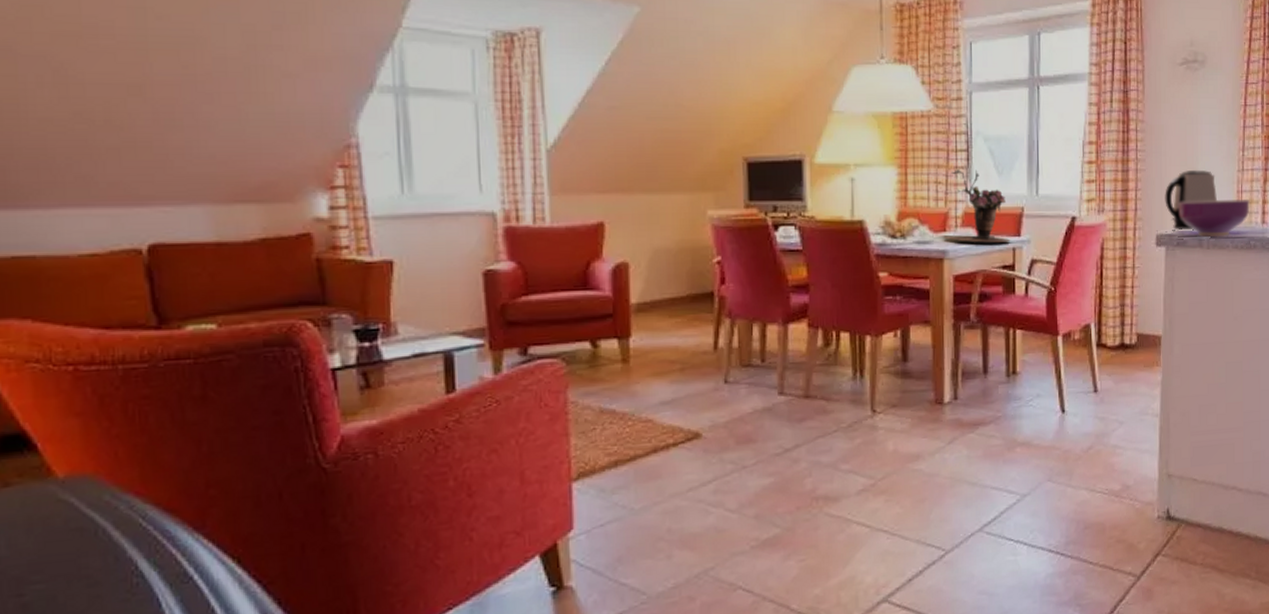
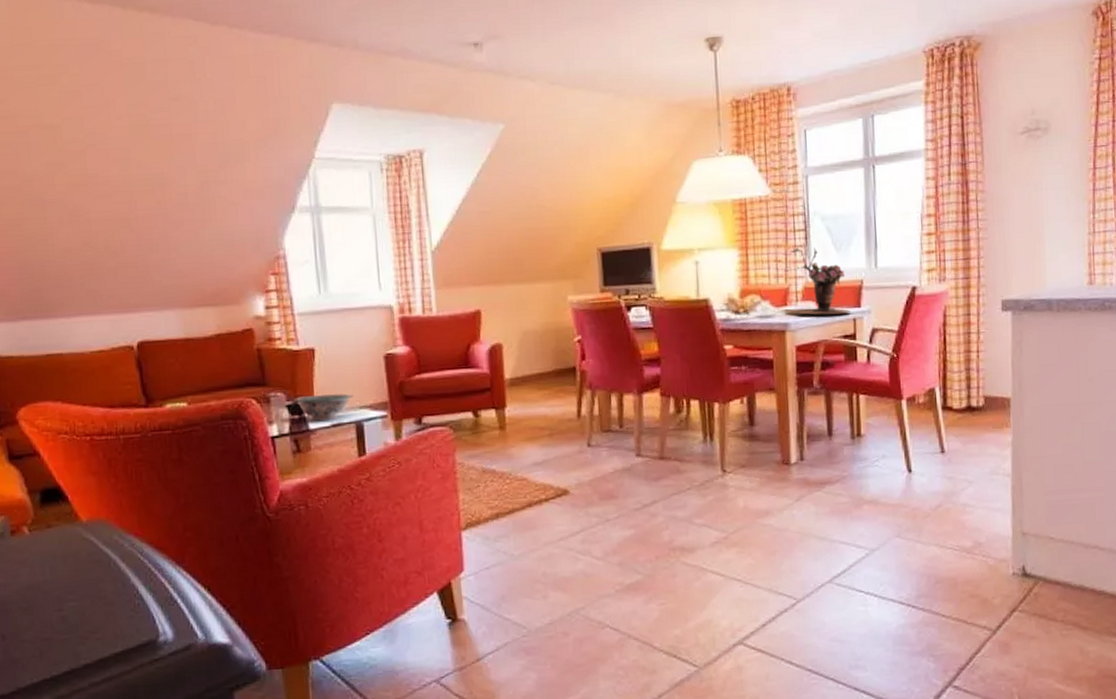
decorative bowl: none [363,316,442,350] -> present [293,393,353,421]
kettle: present [1165,169,1217,231] -> none [1009,234,1066,296]
bowl: present [1178,198,1250,238] -> none [1024,260,1103,301]

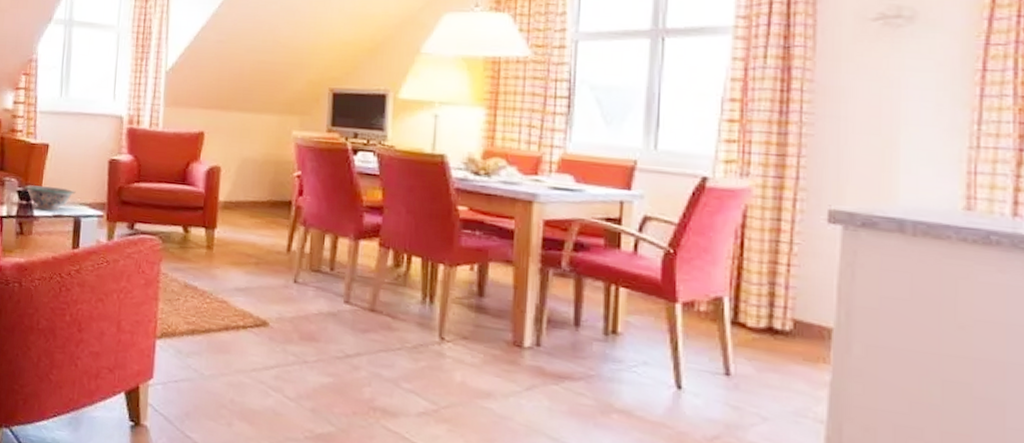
flower arrangement: present [784,247,851,315] -> none [534,115,618,195]

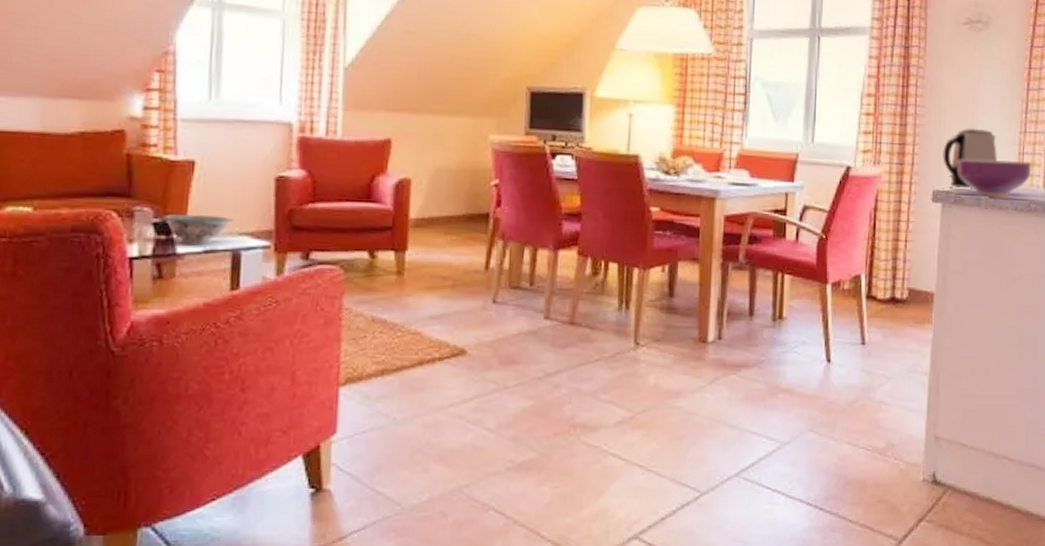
kettle: none [843,140,931,210] -> present [943,128,997,188]
bowl: none [866,175,990,225] -> present [957,159,1032,198]

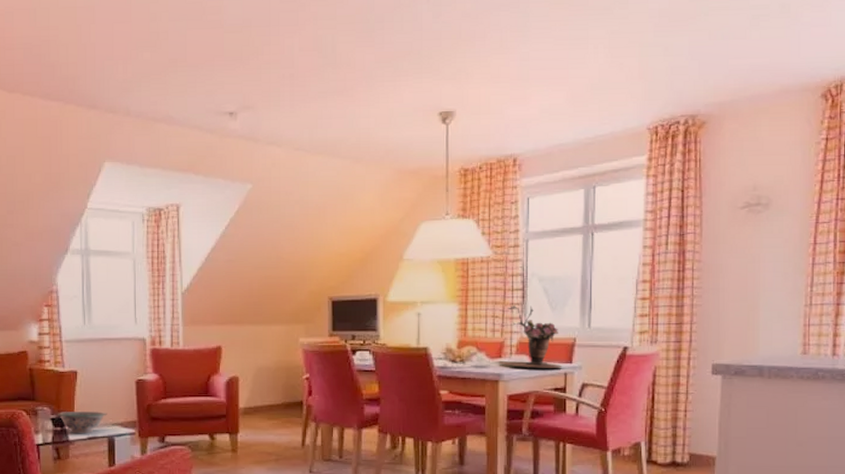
flower arrangement: none [716,112,784,187] -> present [498,305,563,368]
kettle: present [943,128,997,188] -> none [722,304,780,361]
bowl: present [957,159,1032,198] -> none [737,332,818,368]

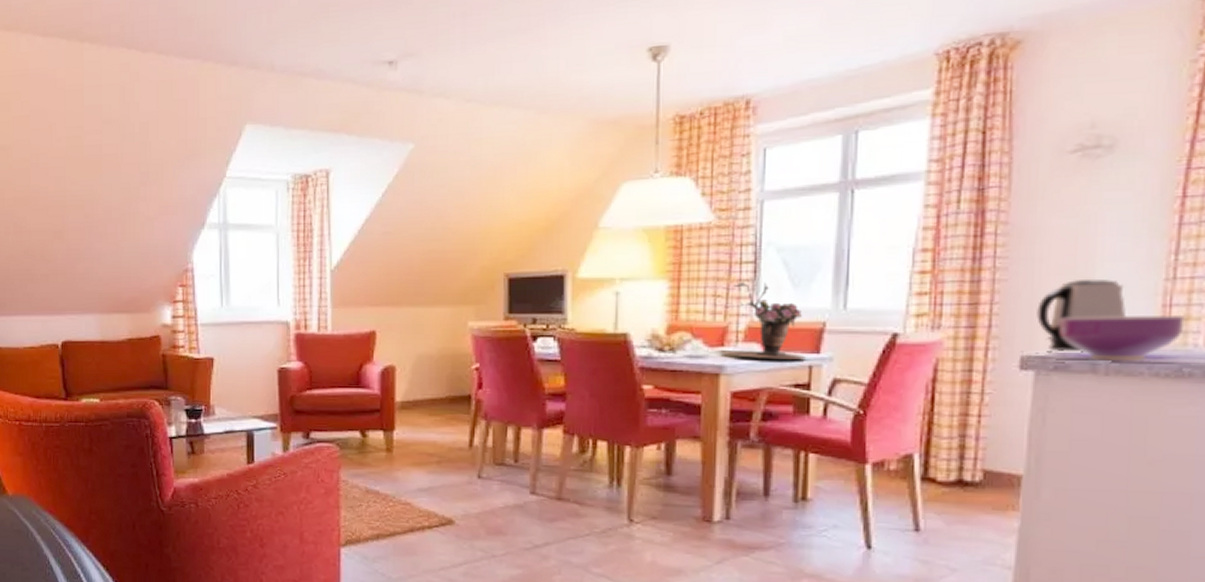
decorative bowl: present [57,410,107,433] -> none [191,401,246,426]
kettle: none [722,304,780,361] -> present [1036,278,1126,353]
bowl: none [737,332,818,368] -> present [1059,314,1185,362]

